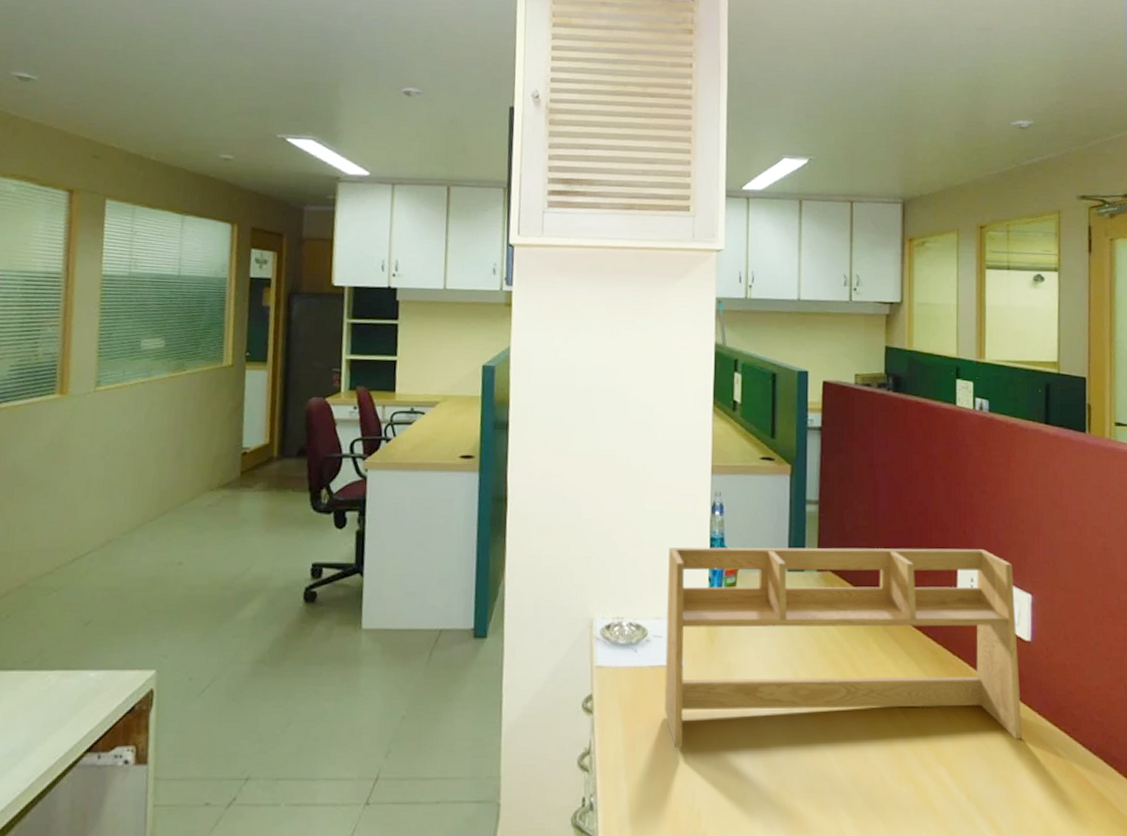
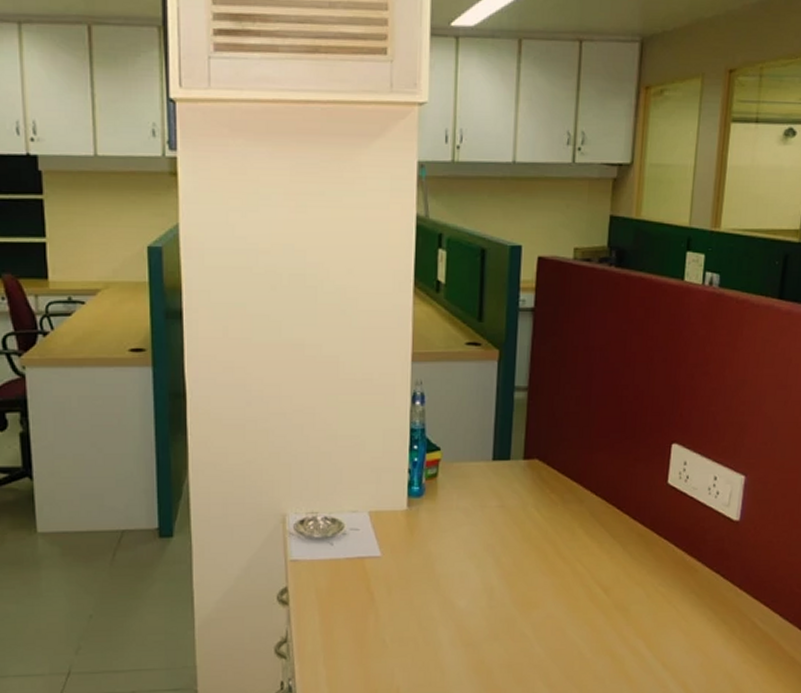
desk organizer: present [664,547,1023,747] -> none [362,432,729,633]

